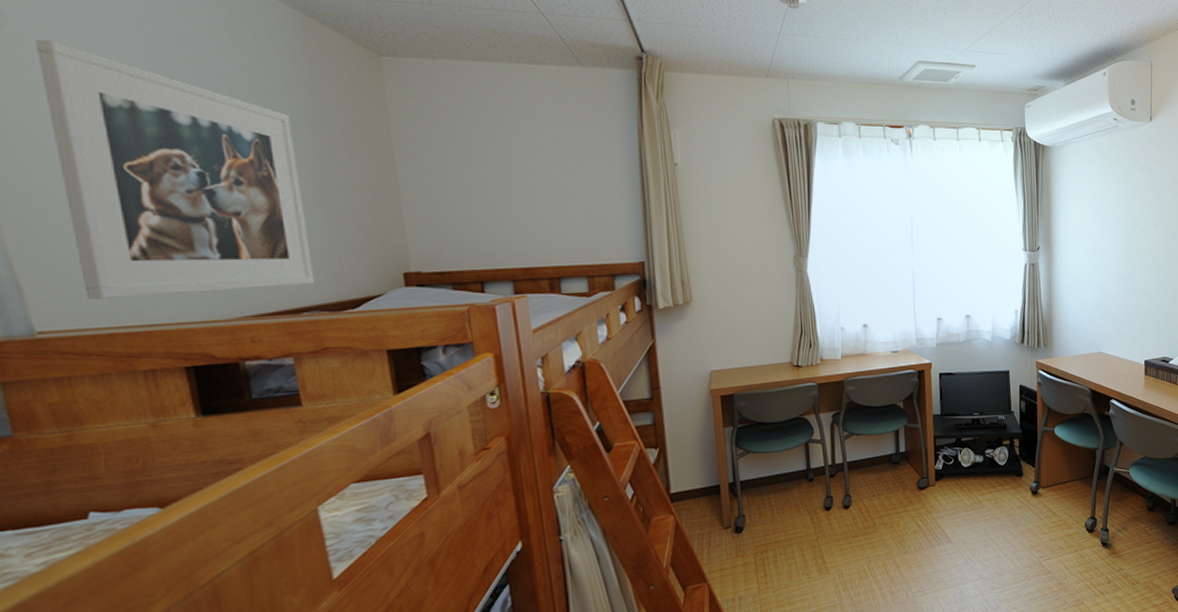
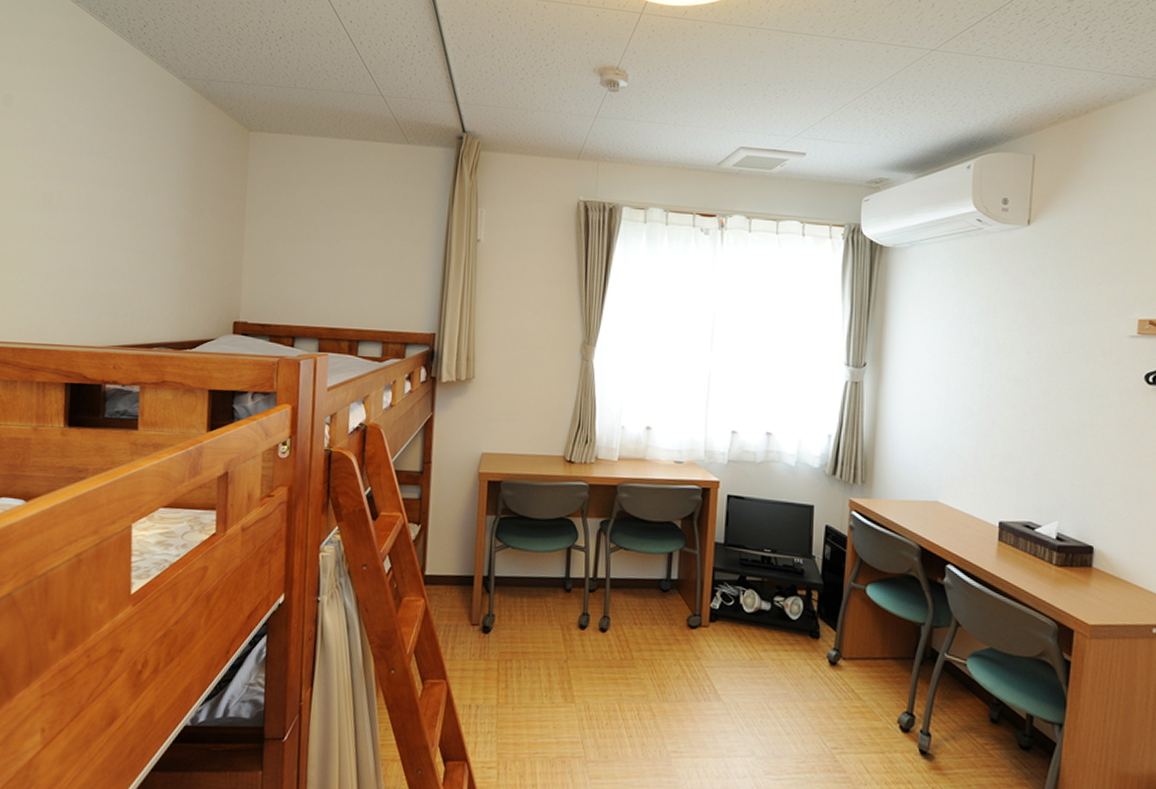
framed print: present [36,40,315,299] -> none [15,114,176,324]

